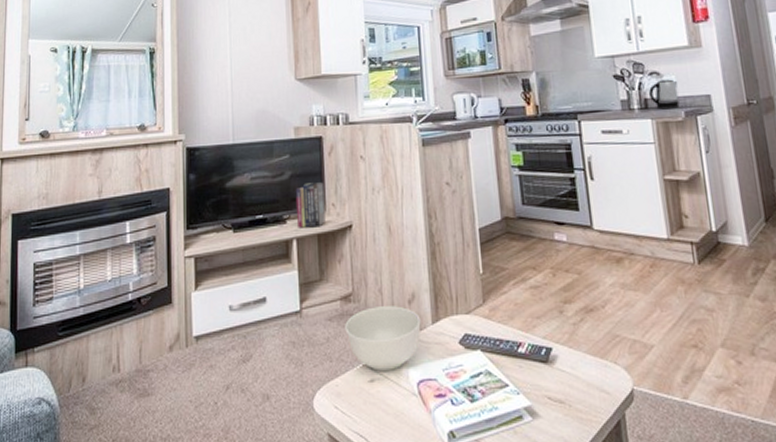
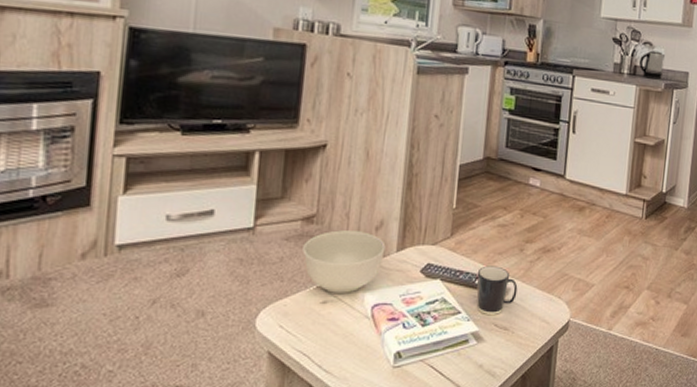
books: present [295,182,325,228] -> none [263,92,301,142]
mug: none [517,331,566,388] -> present [476,266,518,316]

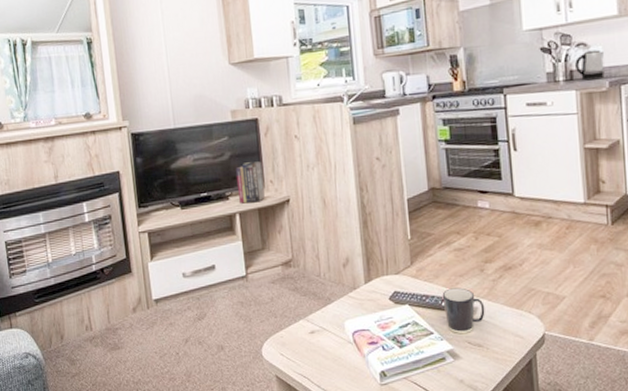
books: none [263,92,301,142] -> present [235,161,265,204]
bowl: present [302,230,386,295] -> none [287,269,355,325]

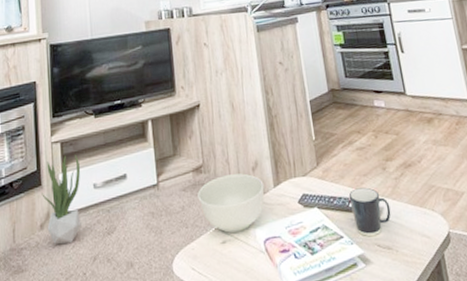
potted plant: none [132,244,172,327] -> present [42,154,81,244]
books: present [235,161,265,204] -> none [148,68,176,110]
bowl: none [287,269,355,325] -> present [197,173,265,234]

